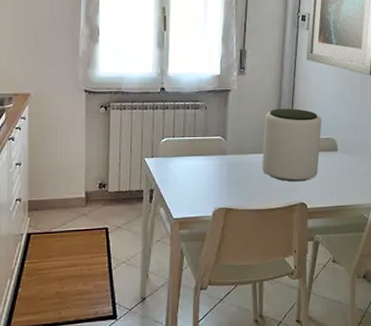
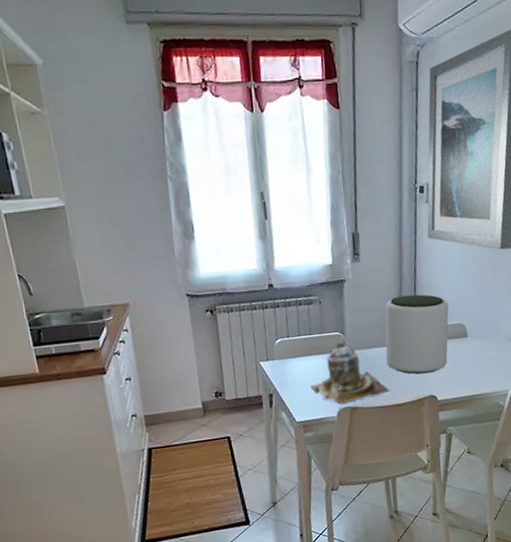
teapot: none [190,144,264,204] -> present [310,340,391,404]

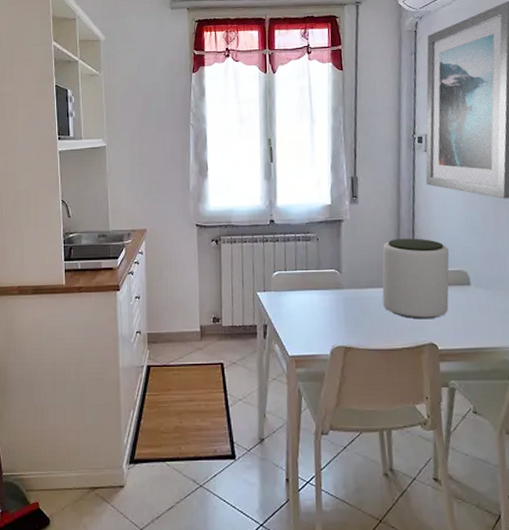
teapot: present [310,340,391,404] -> none [304,277,387,342]

